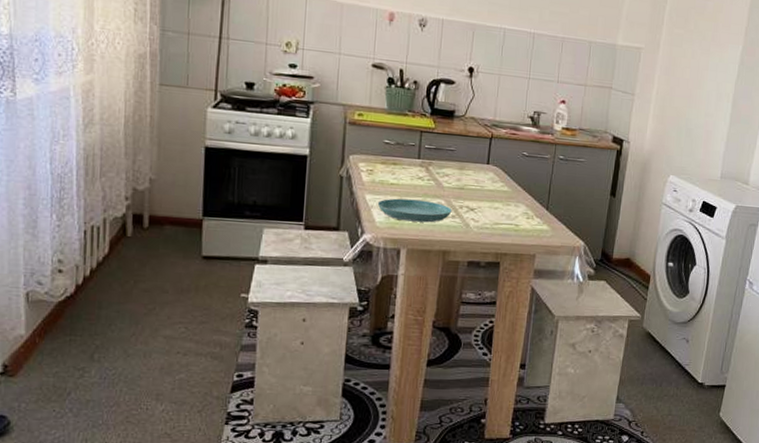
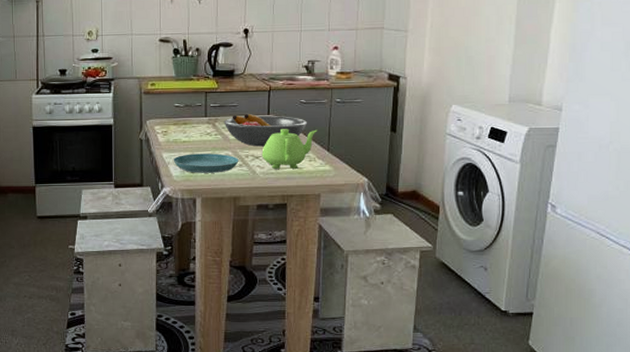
fruit bowl: none [438,160,529,199] -> present [224,113,308,147]
teapot: none [477,181,538,226] -> present [261,129,318,169]

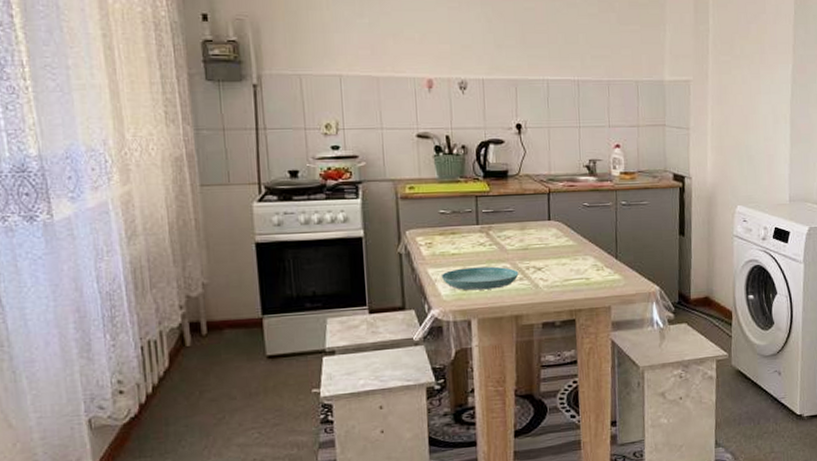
fruit bowl: present [224,113,308,147] -> none [499,219,593,257]
teapot: present [261,129,318,169] -> none [544,235,604,281]

